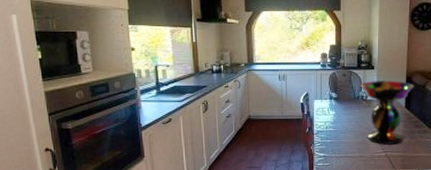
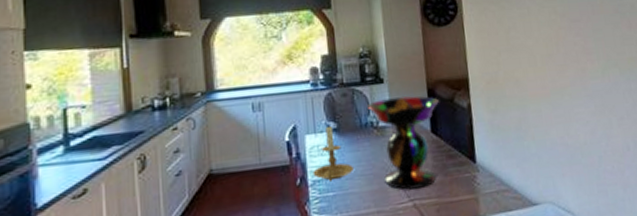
candle holder: none [317,95,346,132] -> present [312,125,353,181]

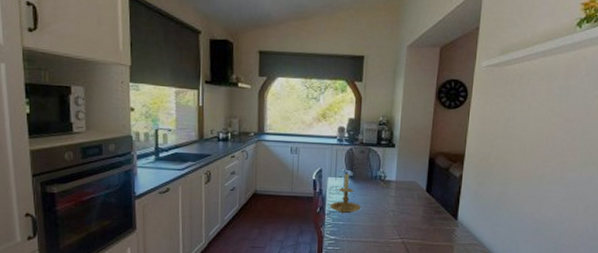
decorative bowl: present [368,96,439,190] -> none [379,160,437,231]

